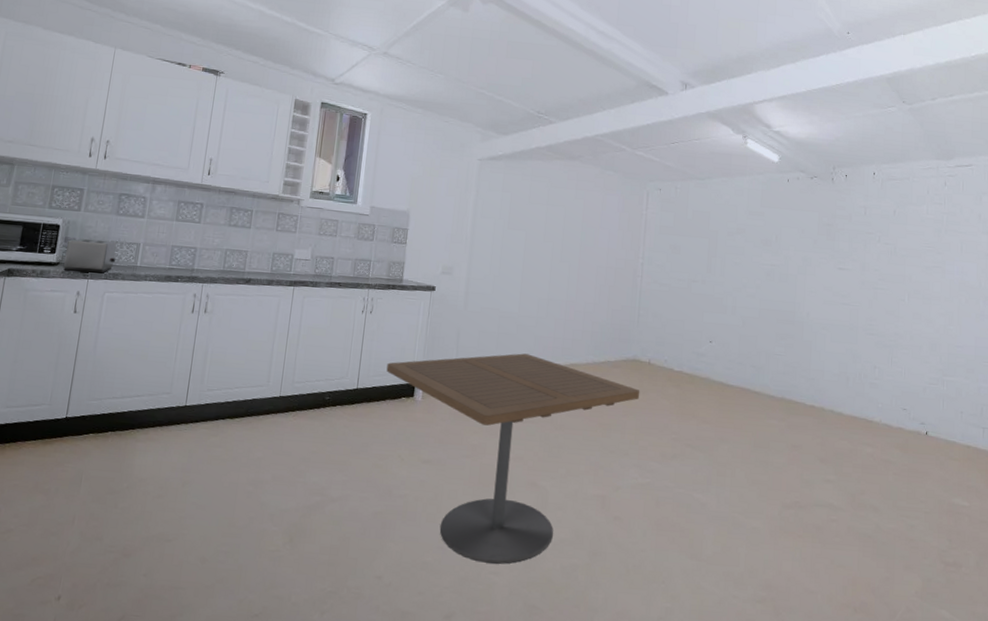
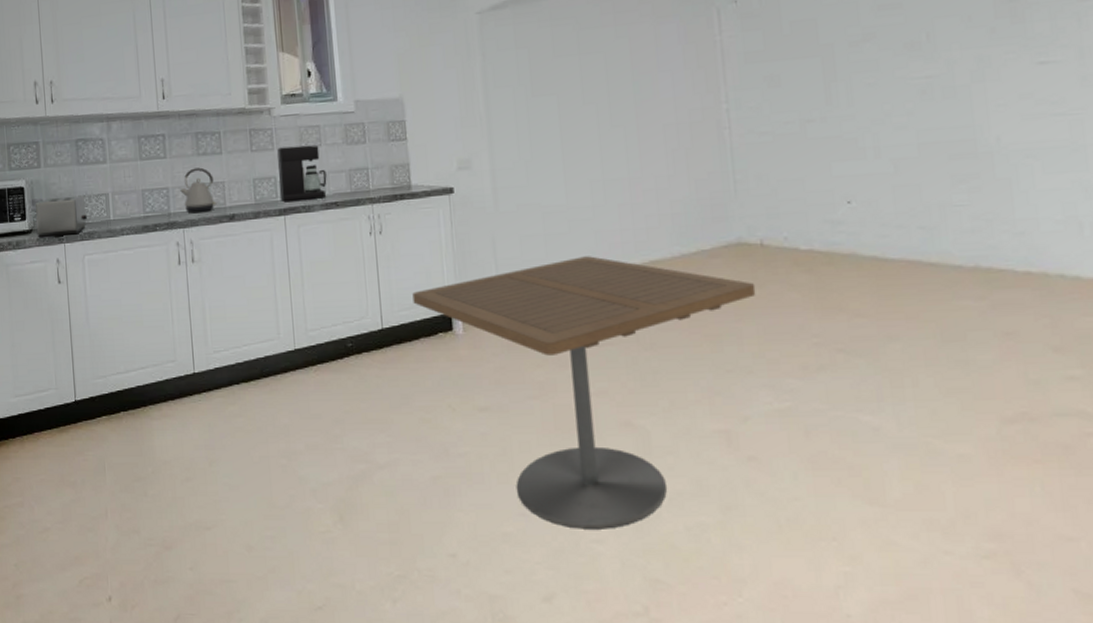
kettle: none [207,235,239,273] -> present [180,167,217,214]
coffee maker: none [293,232,336,278] -> present [277,145,327,202]

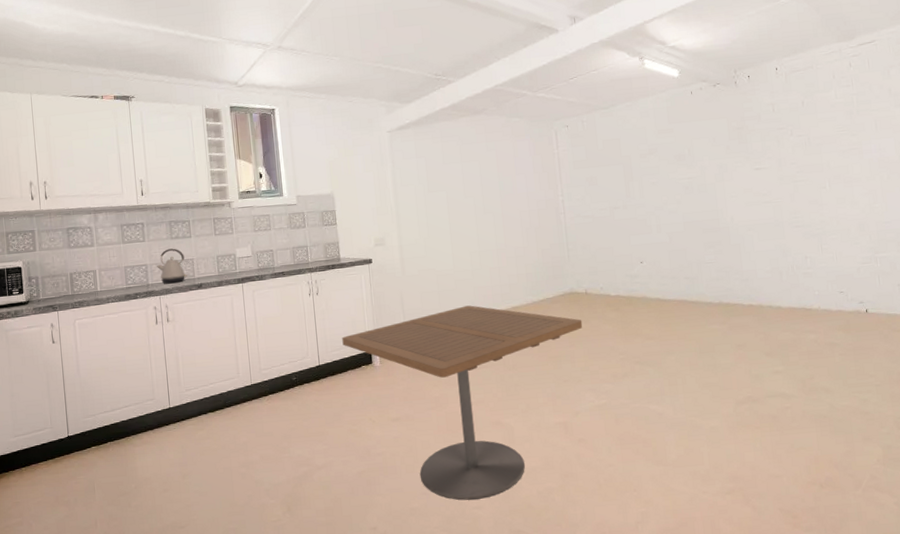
toaster: present [35,195,88,238] -> none [31,272,78,308]
coffee maker: present [277,145,327,202] -> none [236,229,276,273]

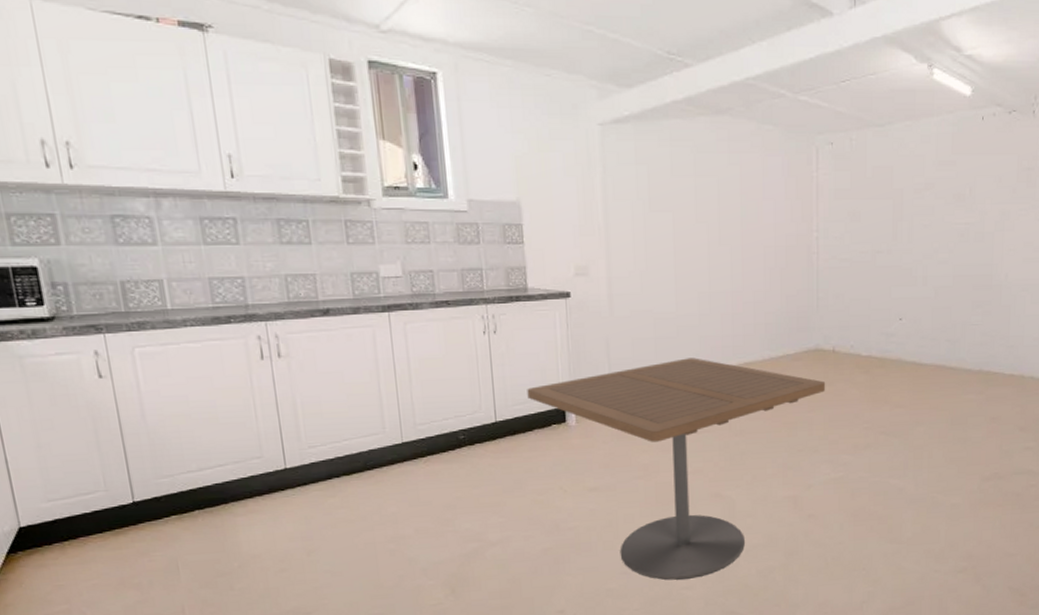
kettle: present [157,248,187,284] -> none [259,257,307,306]

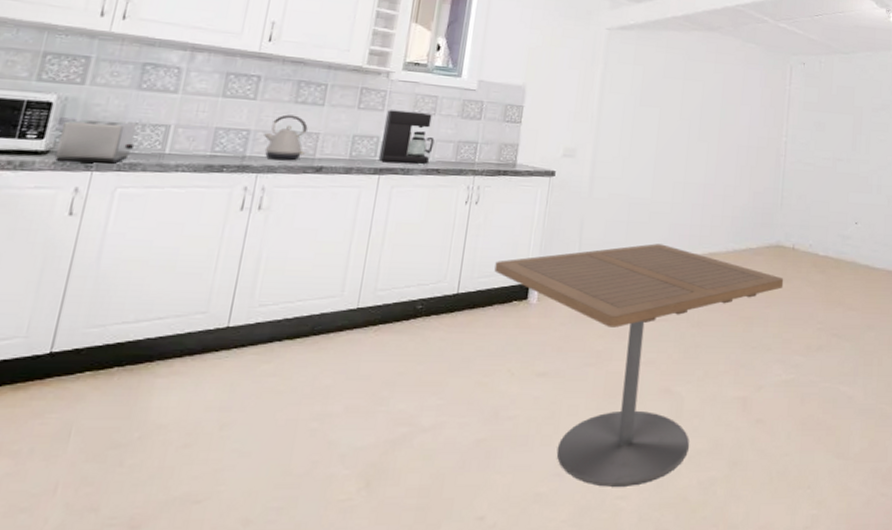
toaster: none [56,280,136,327] -> present [54,119,136,164]
kettle: none [259,257,307,306] -> present [264,114,308,161]
coffee maker: none [379,241,437,299] -> present [378,110,435,164]

